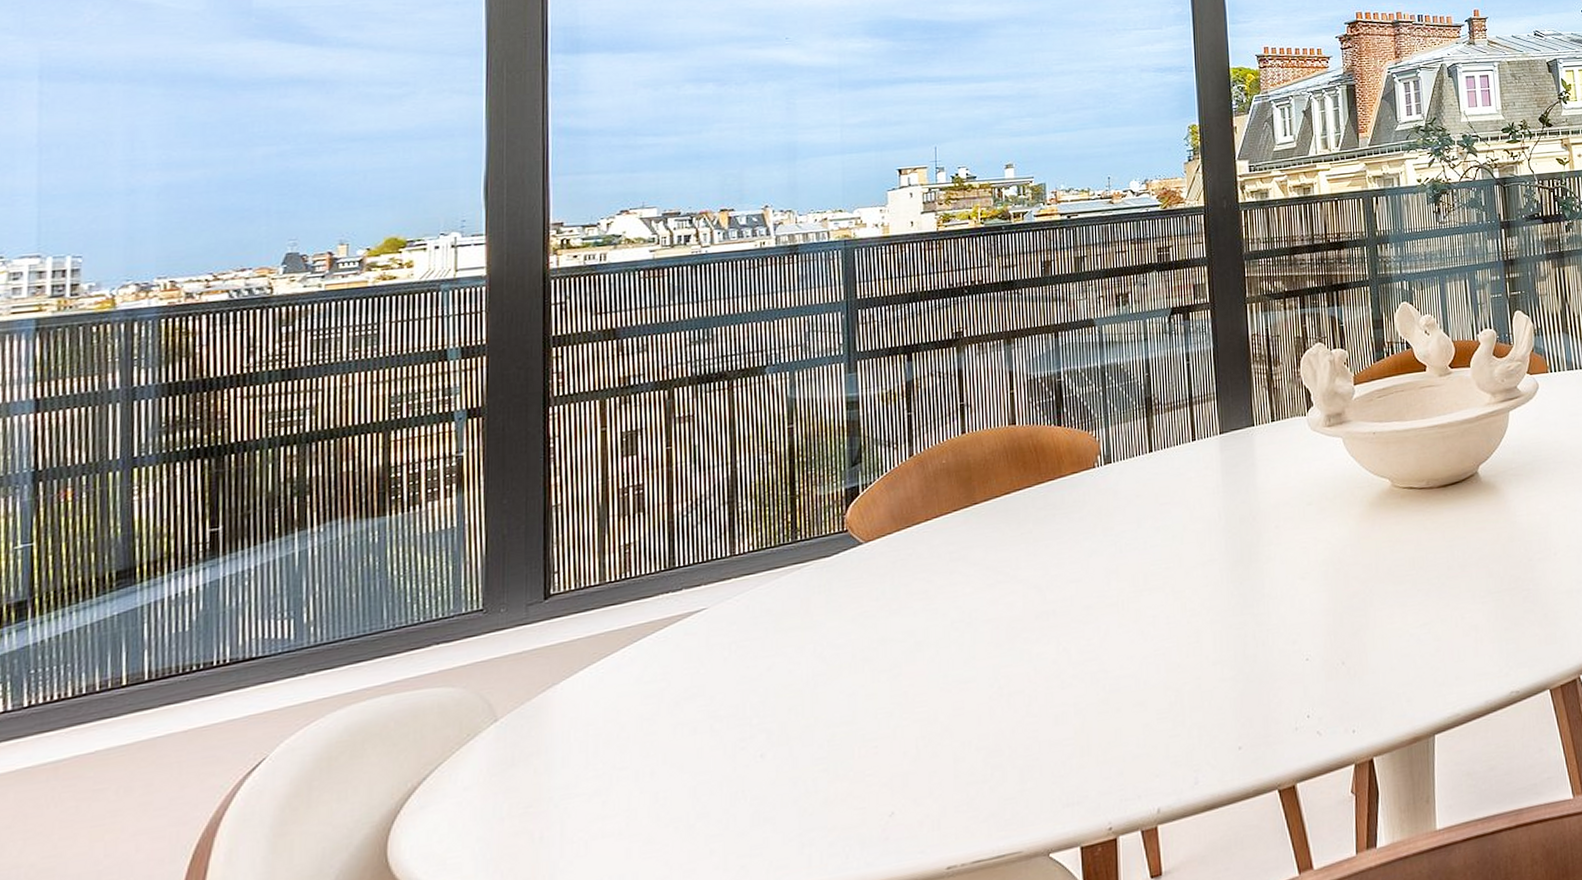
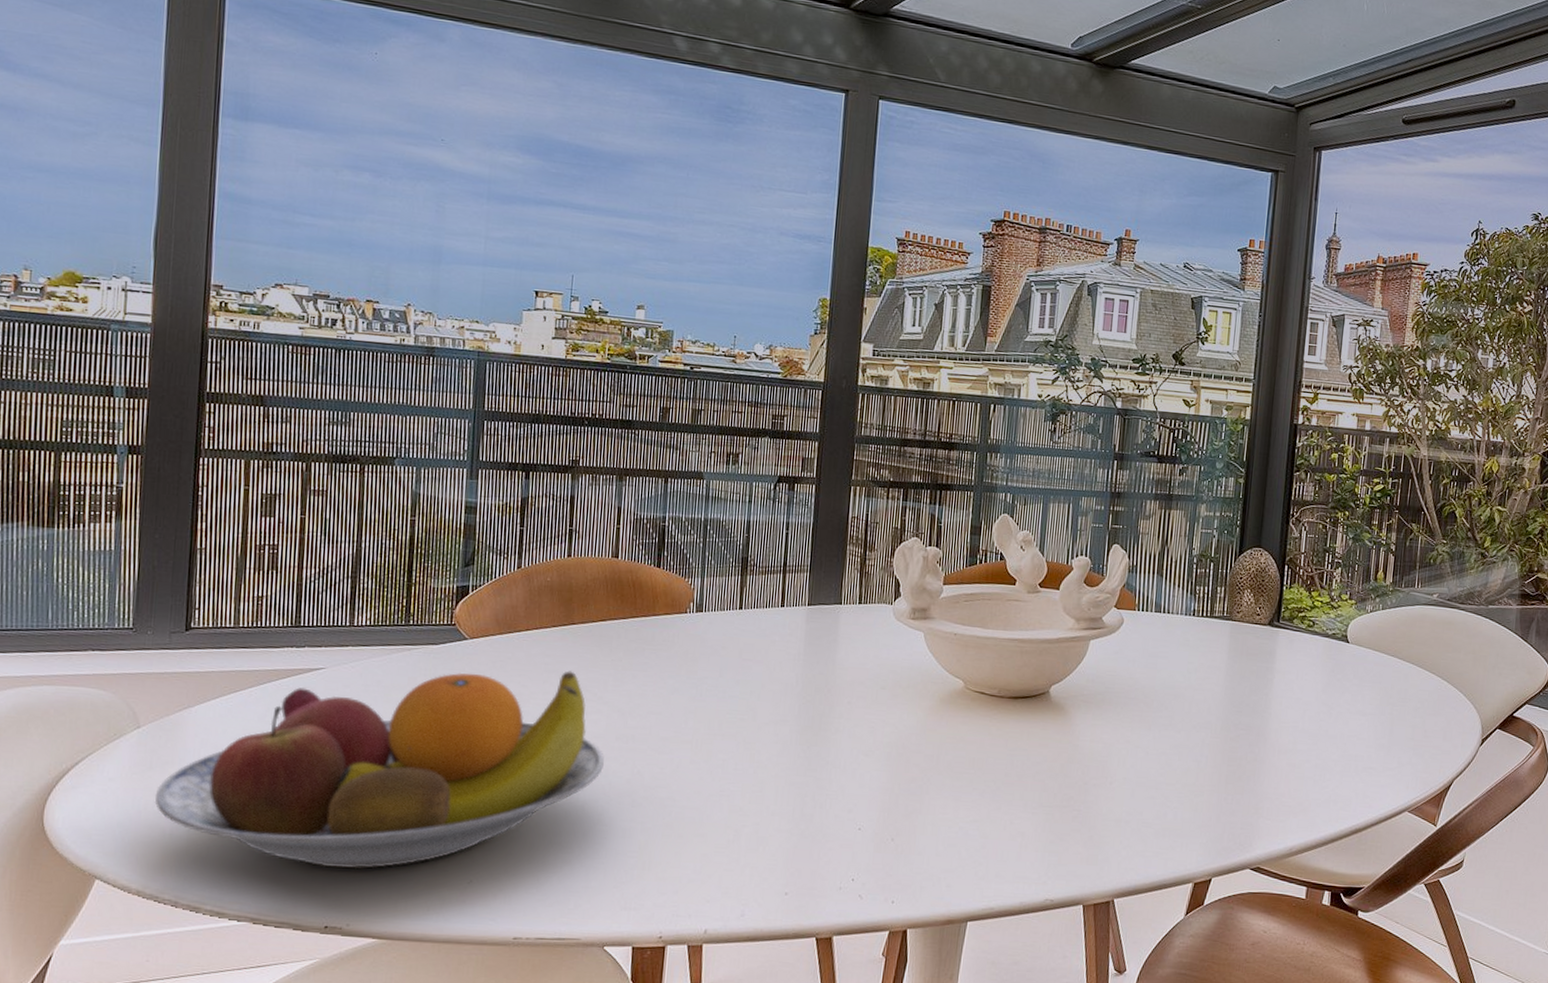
fruit bowl: none [519,554,1026,836] -> present [154,671,604,869]

